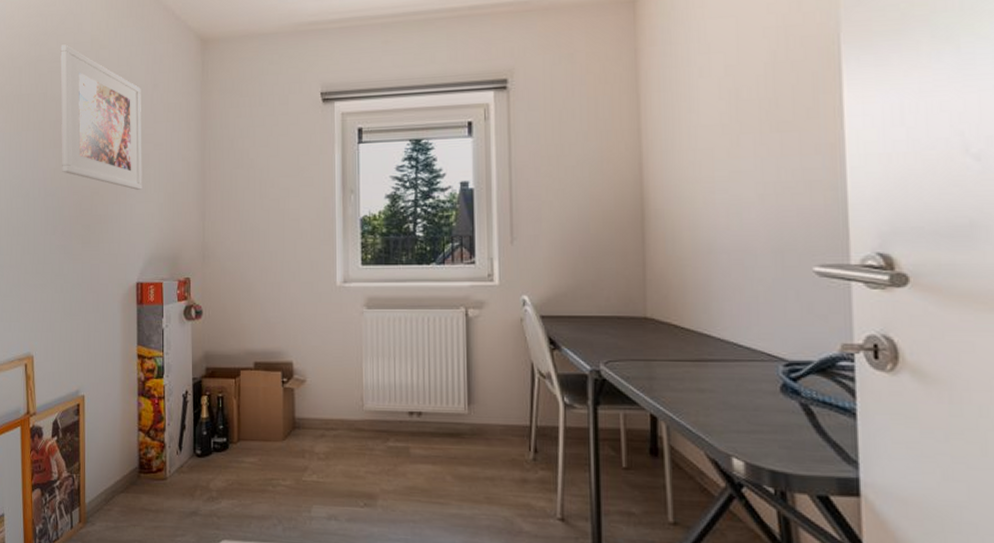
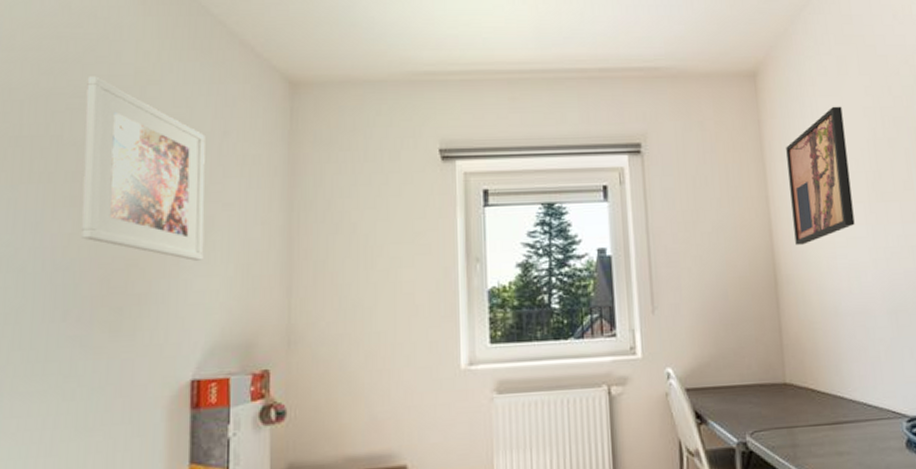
wall art: none [665,27,740,179] -> present [786,106,855,245]

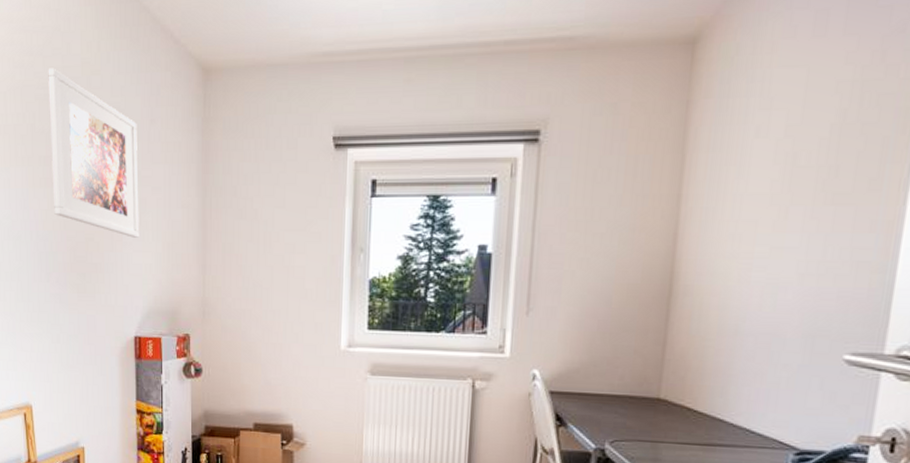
wall art: present [786,106,855,245] -> none [703,80,806,252]

